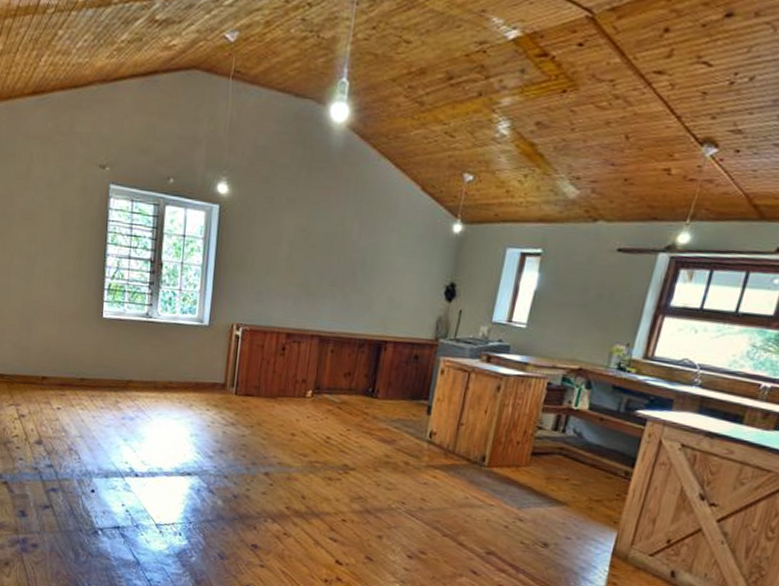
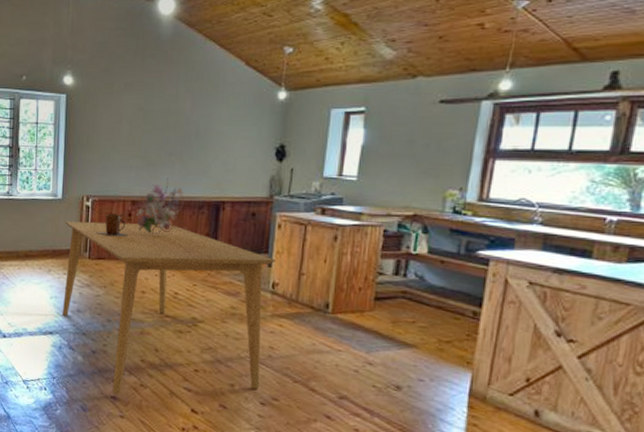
dining table: none [202,351,436,543] -> present [62,221,277,395]
ceramic jug: none [246,346,280,373] -> present [97,213,128,237]
bouquet: none [290,310,344,373] -> present [136,177,187,235]

